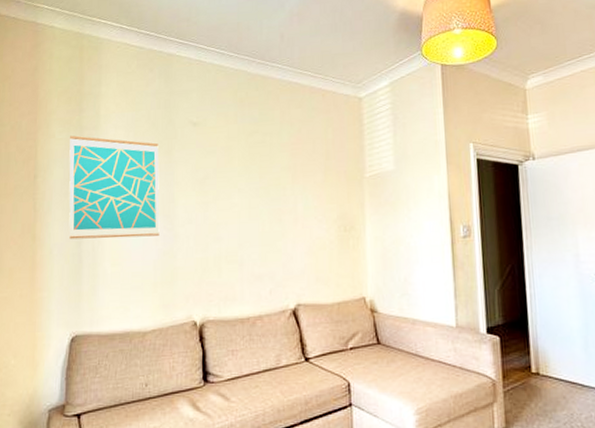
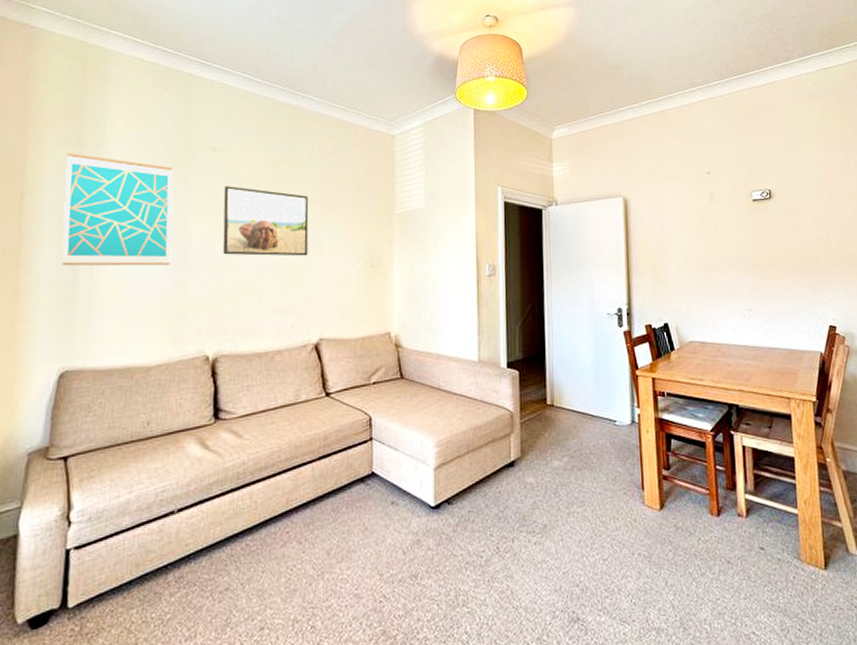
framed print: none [203,158,283,225] -> present [222,186,309,257]

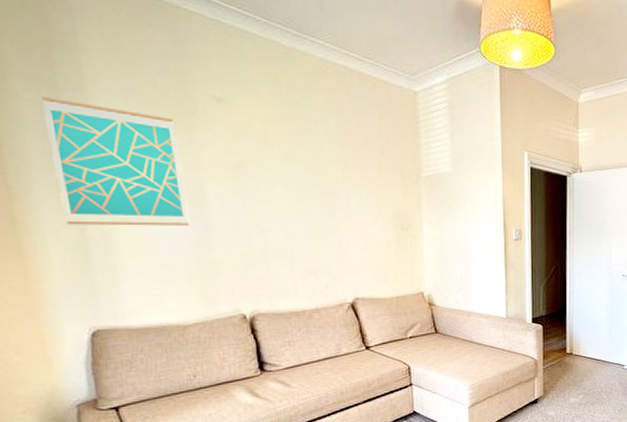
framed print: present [222,186,309,257] -> none [235,142,335,219]

